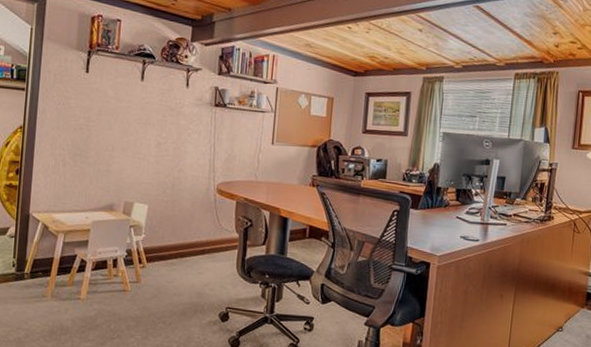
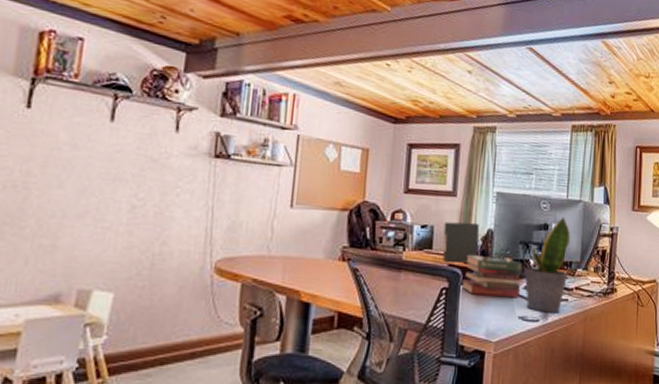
binder: none [395,157,427,191] -> present [443,222,479,264]
books: none [411,184,465,221] -> present [462,255,523,298]
potted plant: none [466,153,511,235] -> present [523,217,571,313]

